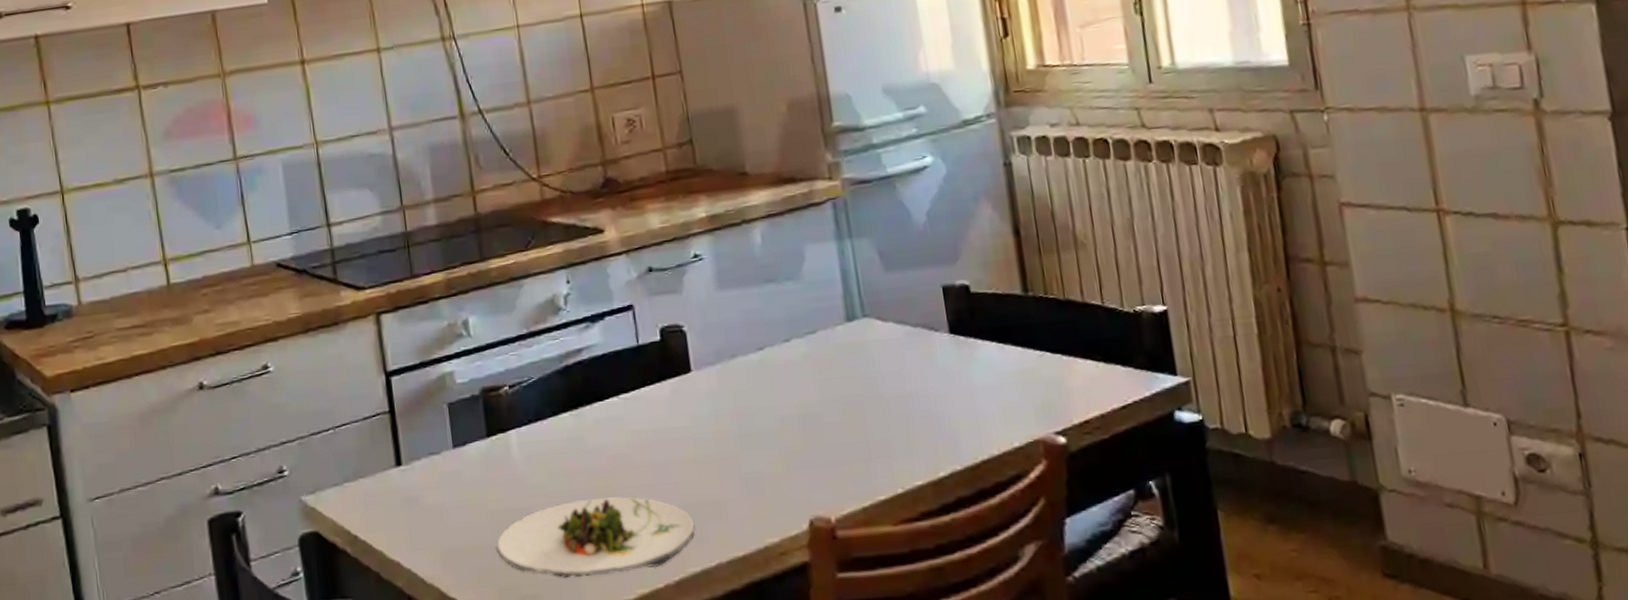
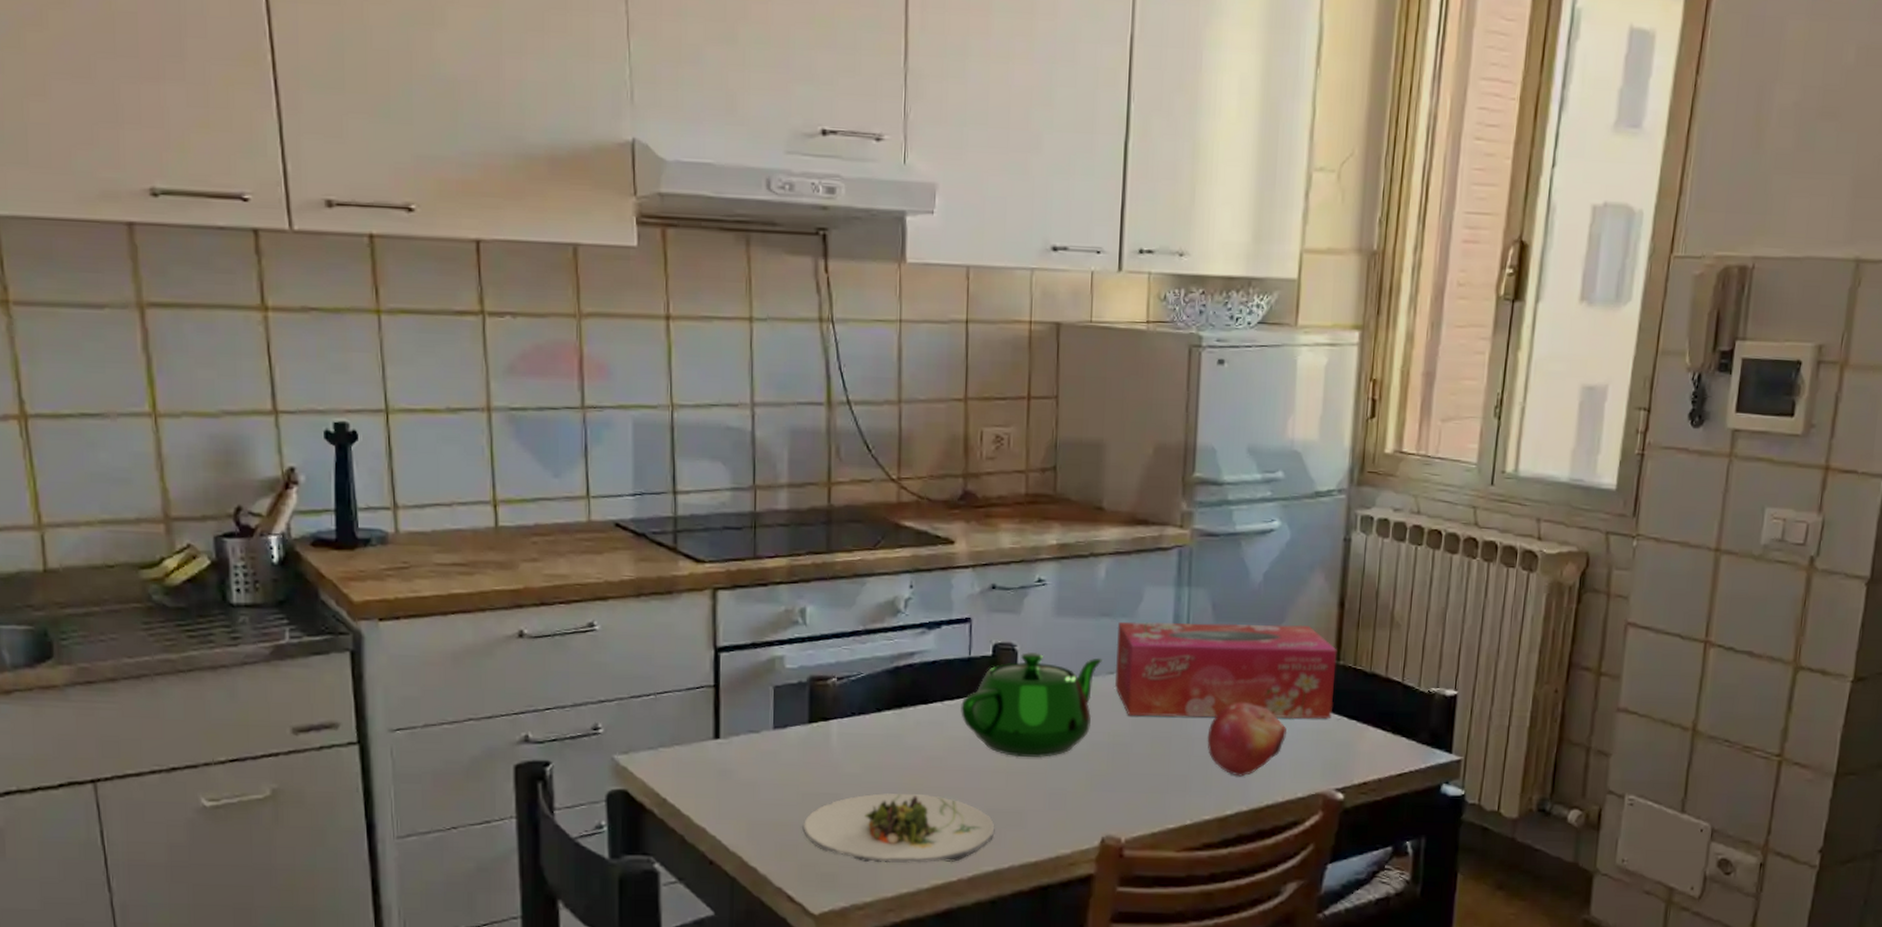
teapot: none [637,326,776,444] -> present [961,651,1102,758]
tissue box: none [783,259,1033,384] -> present [1115,621,1337,719]
fruit: none [901,351,988,433] -> present [1207,702,1288,777]

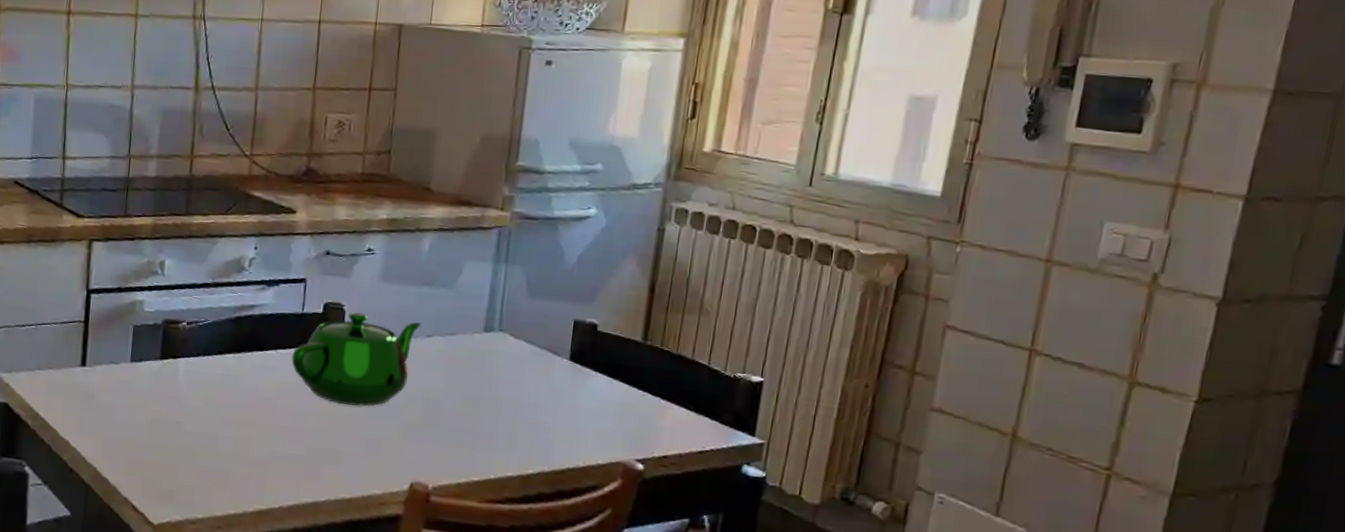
salad plate: present [802,793,995,863] -> none [149,424,315,491]
tissue box: present [1115,621,1337,719] -> none [432,291,645,394]
fruit: present [1207,702,1288,777] -> none [514,372,592,440]

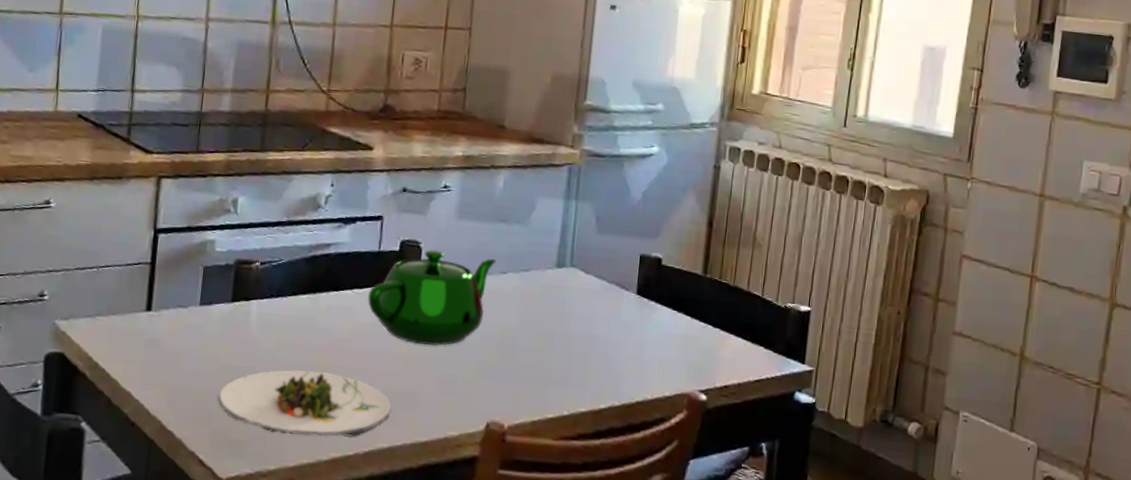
salad plate: none [149,424,315,491] -> present [217,369,391,437]

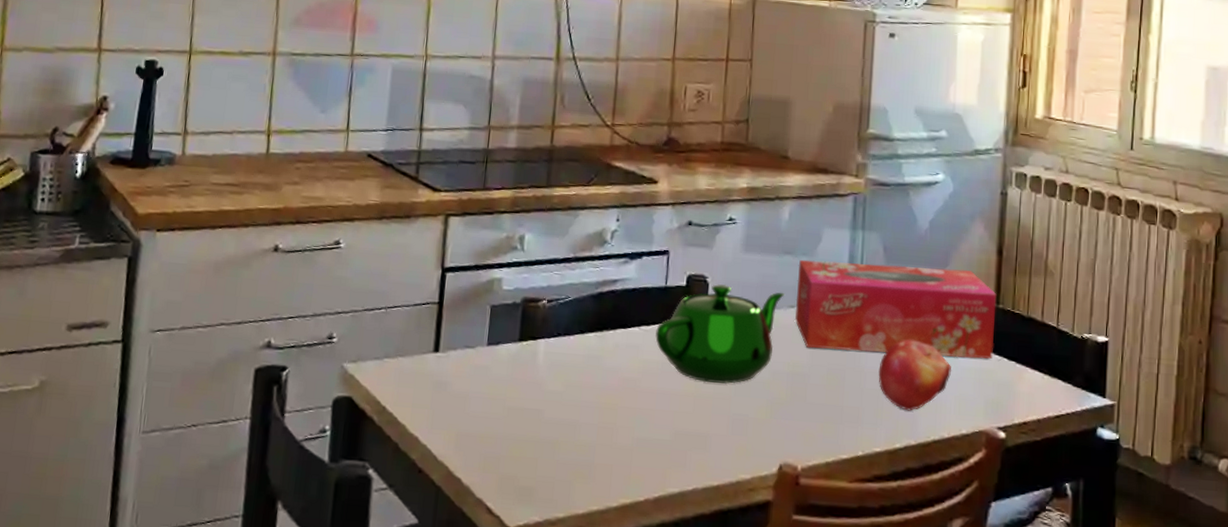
salad plate: present [217,369,391,437] -> none [505,411,681,482]
tissue box: none [506,227,705,326] -> present [795,259,997,359]
fruit: none [586,306,658,374] -> present [878,339,952,411]

